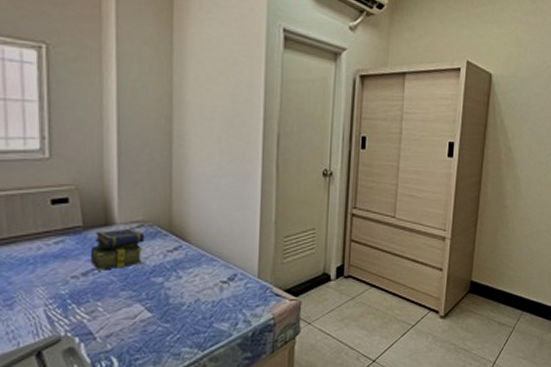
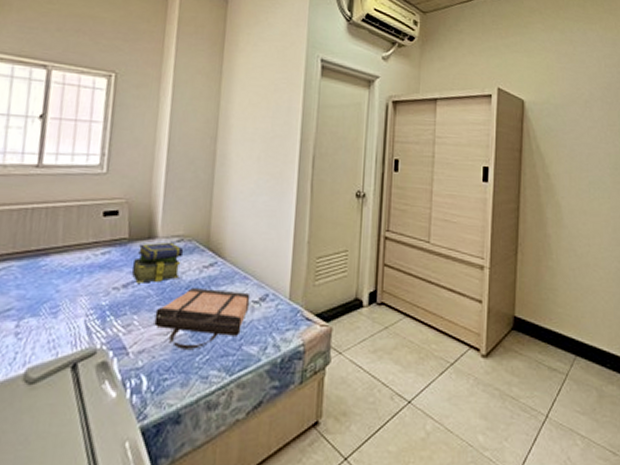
shopping bag: none [120,272,219,330] -> present [154,288,251,349]

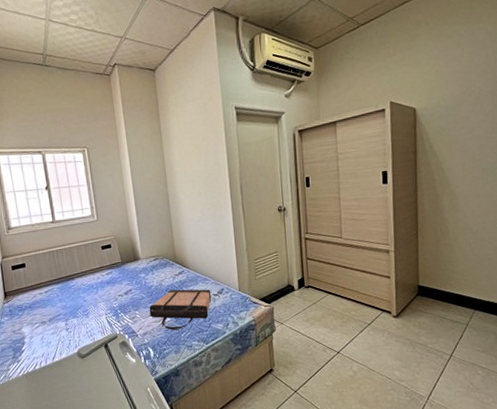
stack of books: present [132,242,184,283] -> none [128,261,160,290]

